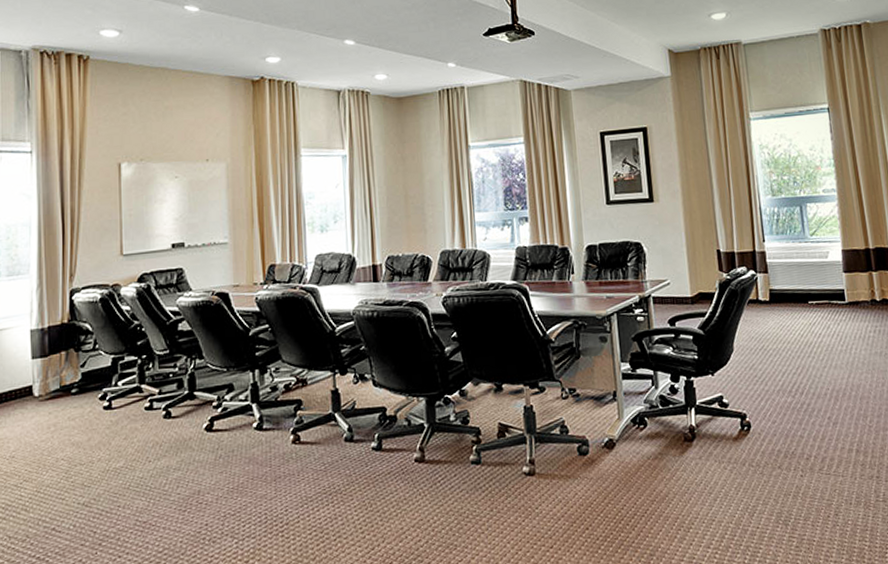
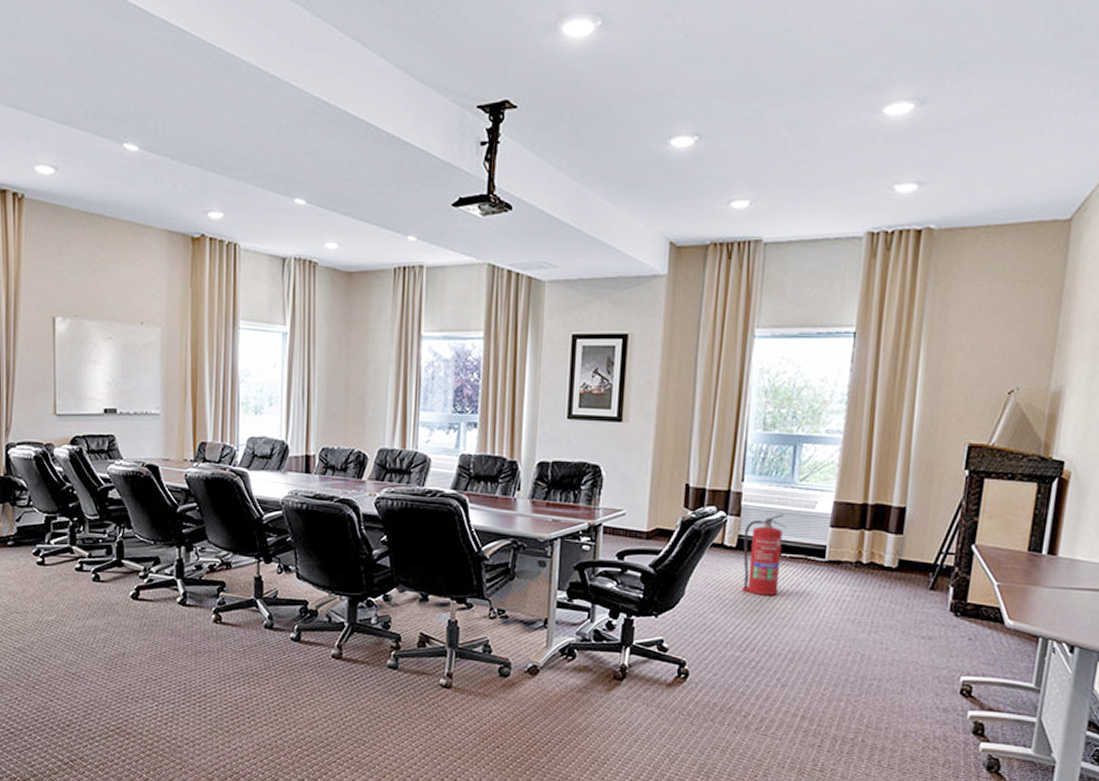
fire extinguisher: none [773,266,813,342] -> present [741,514,786,595]

